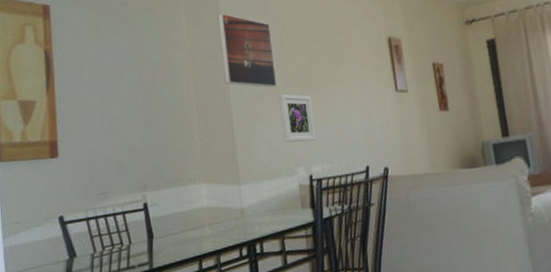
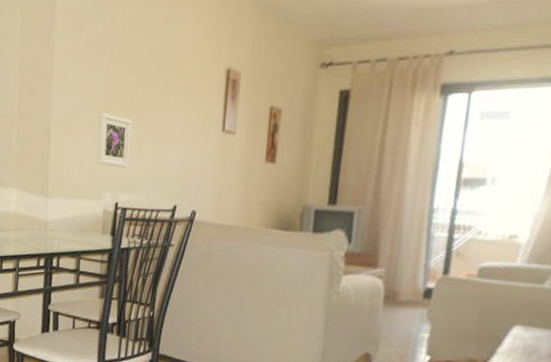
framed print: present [217,13,277,88] -> none [48,13,104,105]

